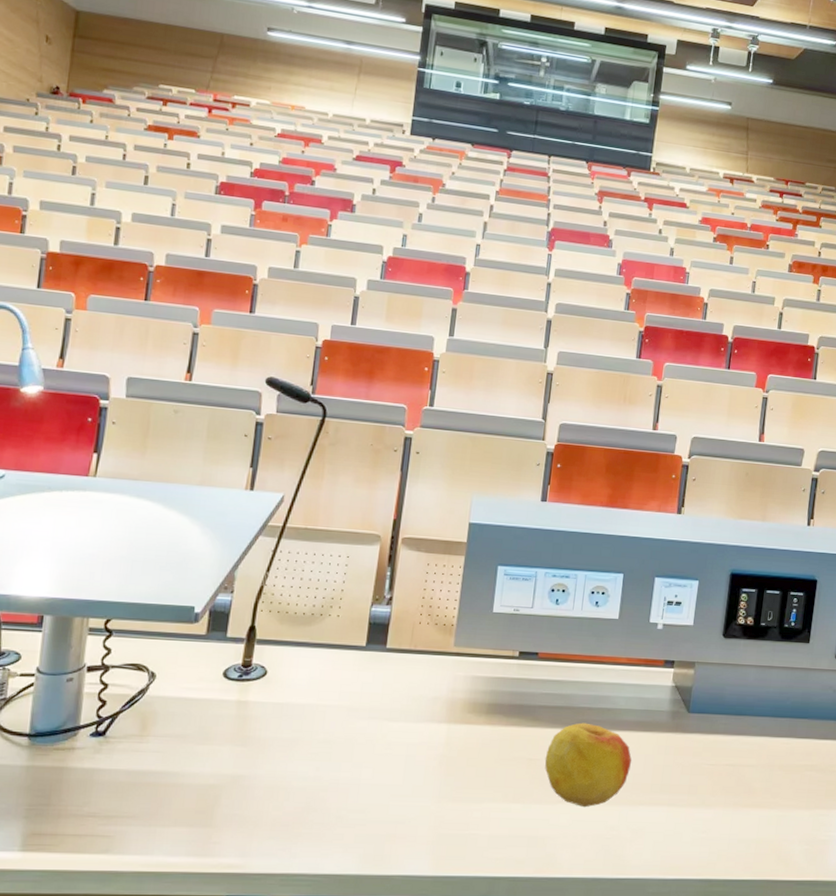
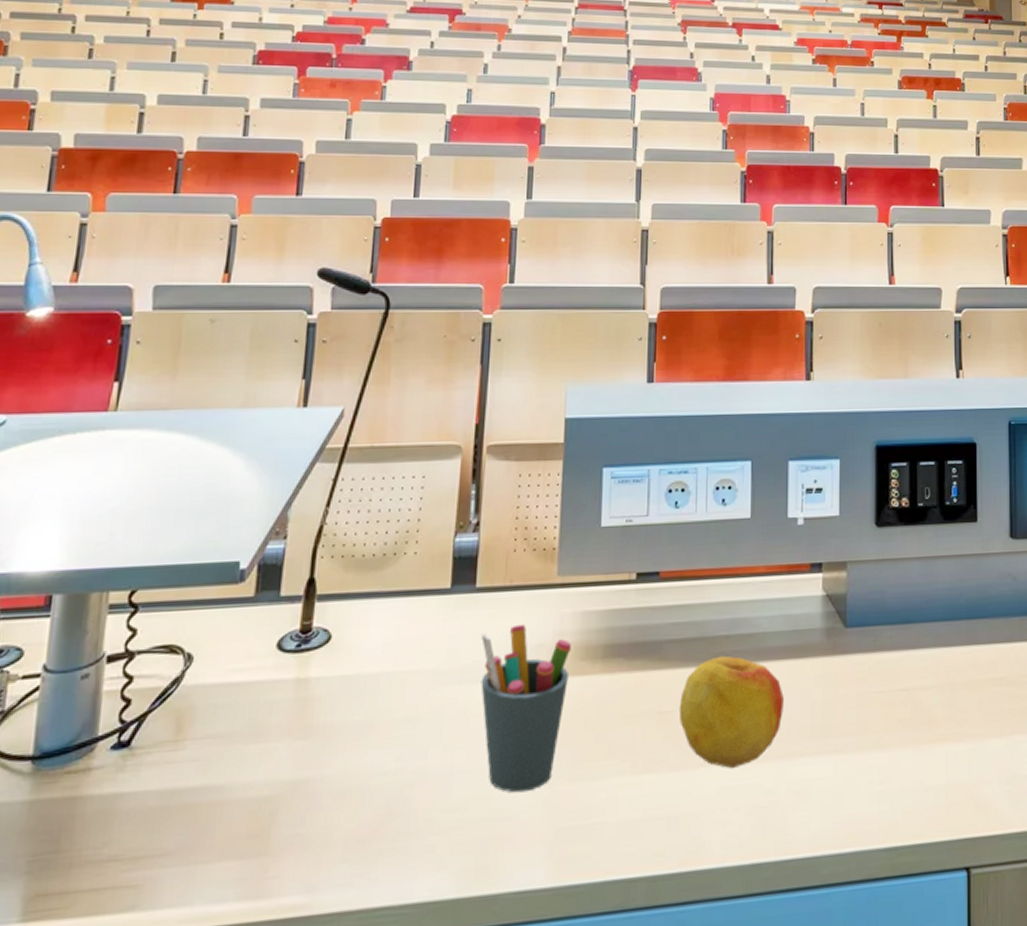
pen holder: none [386,680,462,805] -> present [481,624,572,793]

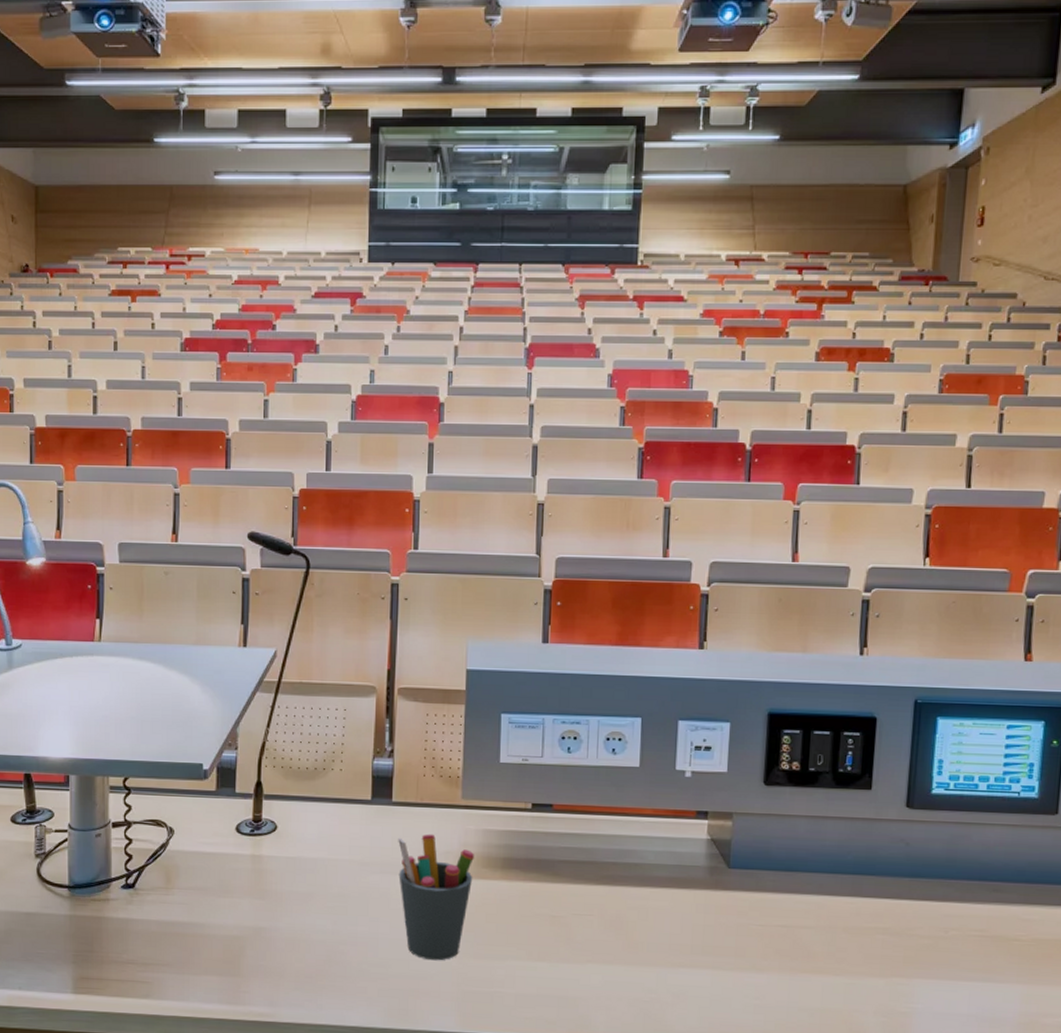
apple: present [679,655,784,769] -> none [569,878,666,968]

